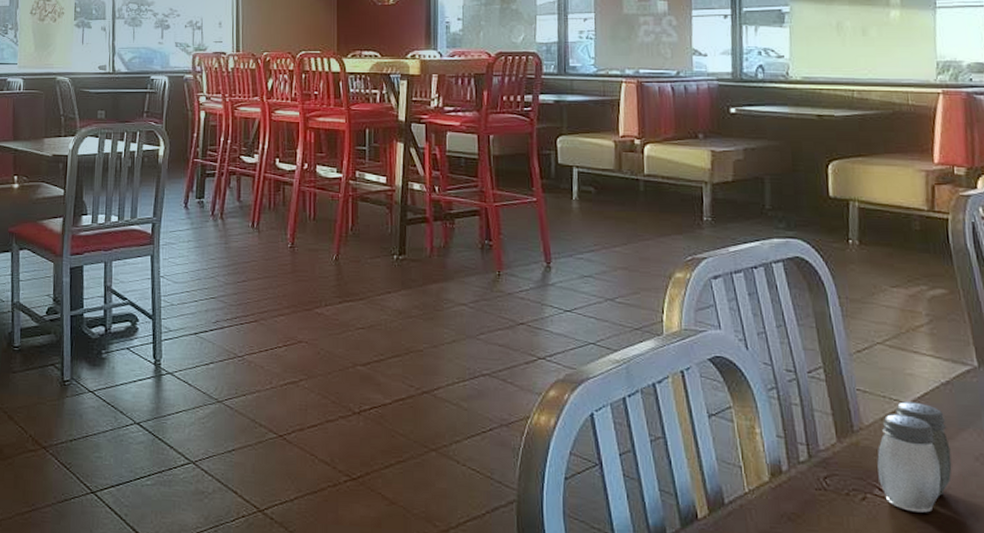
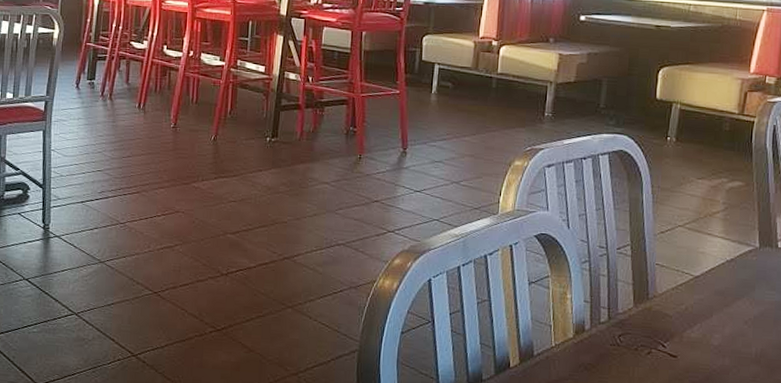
salt and pepper shaker: present [877,401,952,513] -> none [663,275,726,365]

